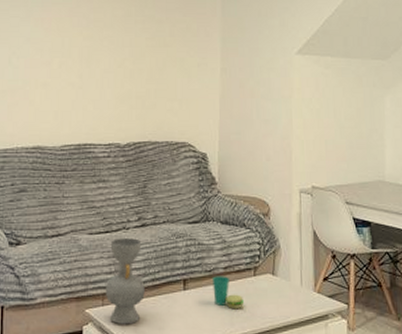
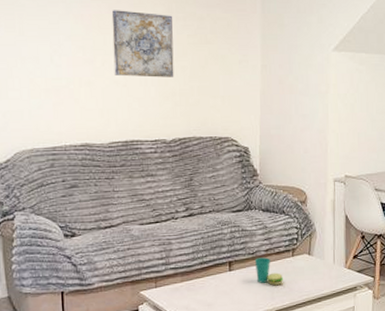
wall art: none [71,14,131,80] -> present [111,10,174,78]
decorative vase: present [105,238,145,325] -> none [157,227,194,303]

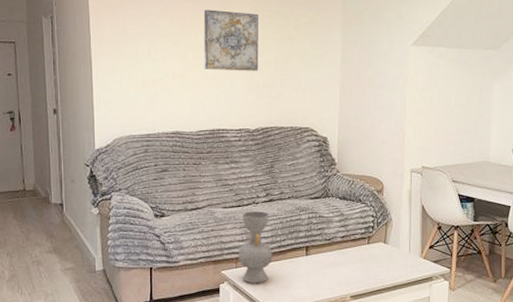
decorative vase: none [157,227,194,303] -> present [238,211,272,284]
cup: present [254,257,283,285] -> none [330,244,358,271]

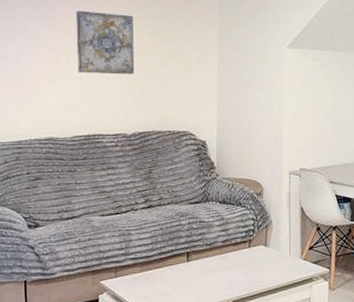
decorative vase: present [238,211,272,284] -> none [117,218,153,293]

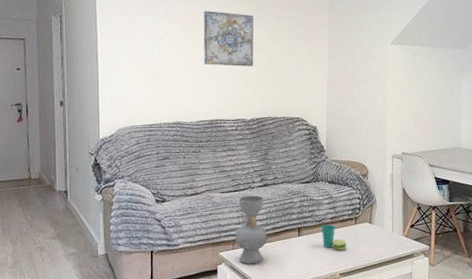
decorative vase: none [117,218,153,293] -> present [235,196,267,264]
cup: none [211,248,240,276] -> present [321,225,346,250]

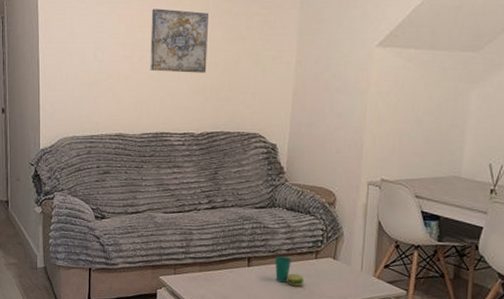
decorative vase: present [235,196,267,264] -> none [177,218,212,292]

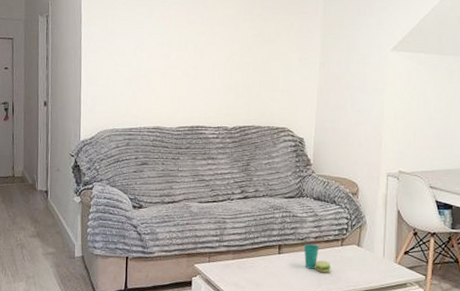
wall art: present [150,8,208,73] -> none [186,12,240,71]

